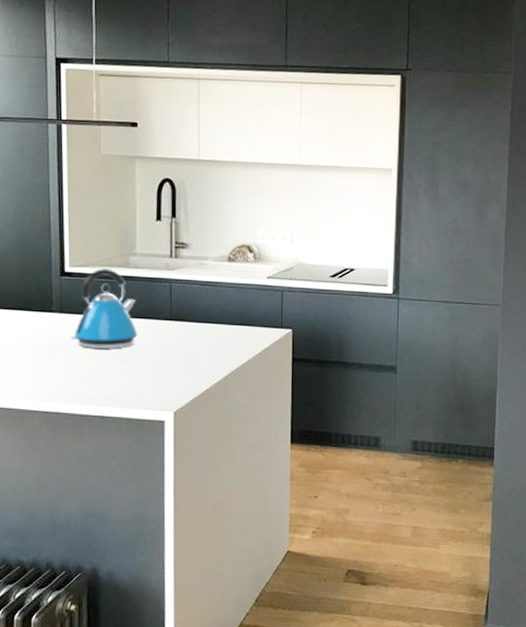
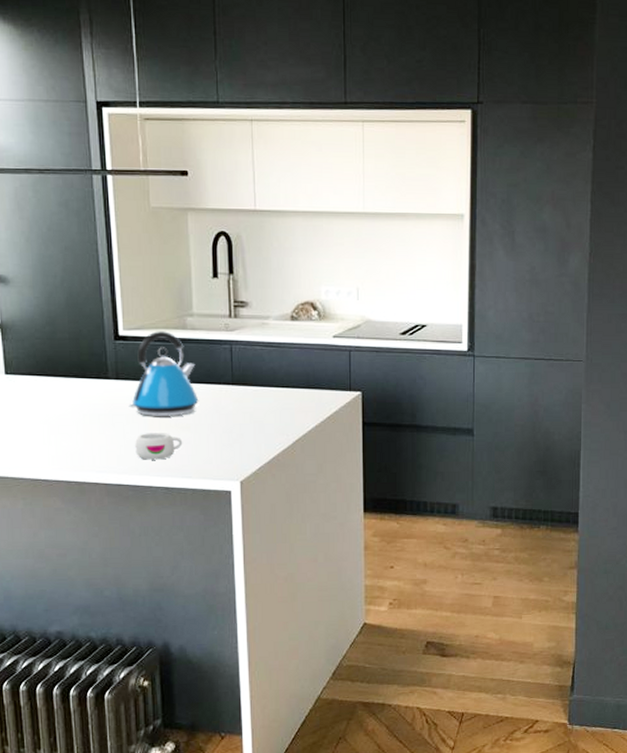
mug: none [75,364,121,390] -> present [135,433,183,460]

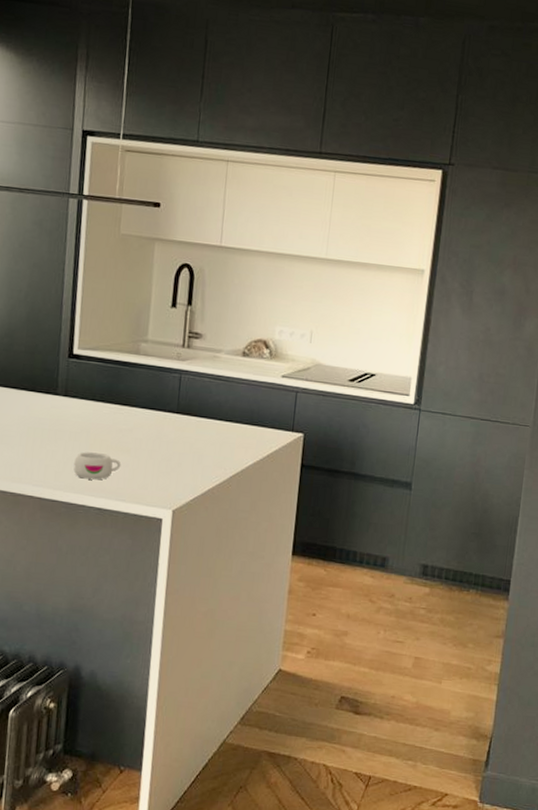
kettle: present [128,331,199,416] -> none [73,353,144,438]

